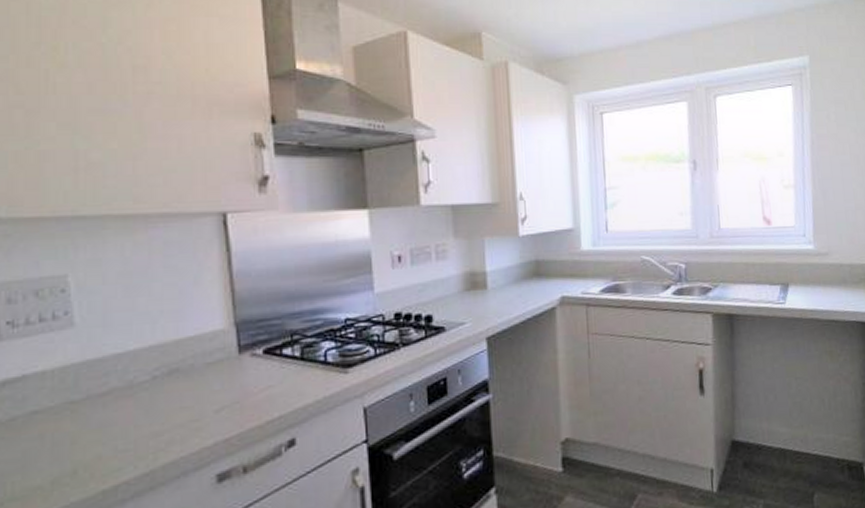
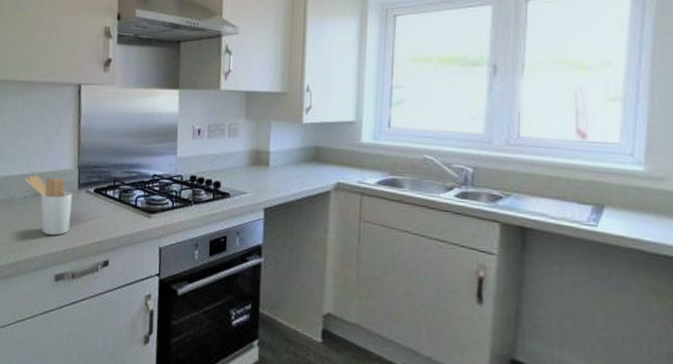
utensil holder: none [149,343,232,423] -> present [24,175,73,236]

